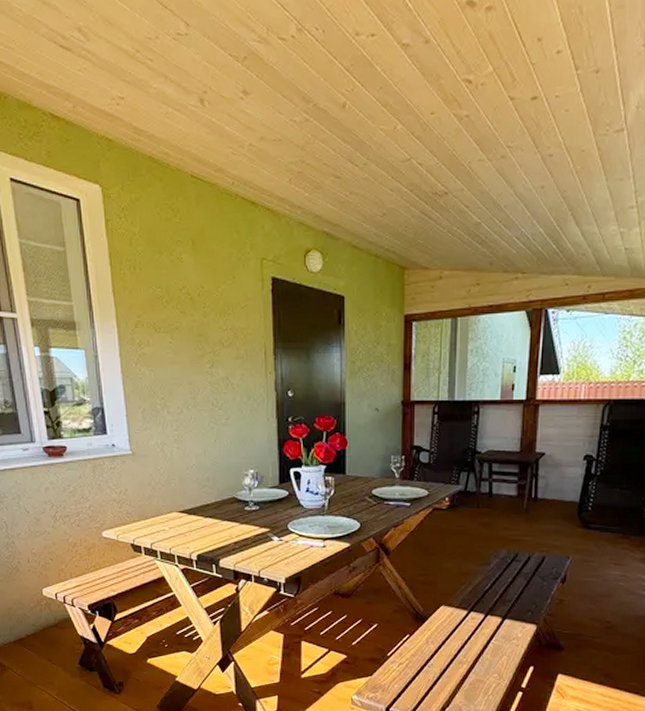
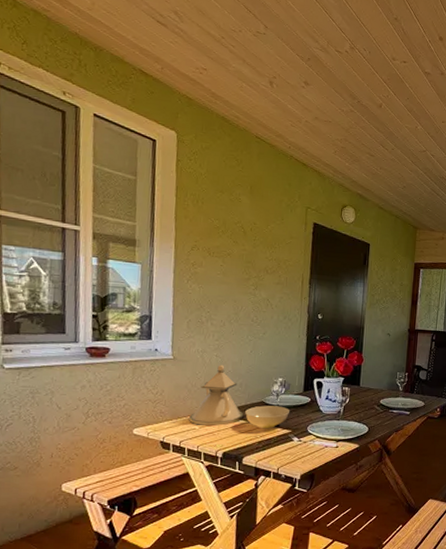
teapot: none [157,457,215,526] -> present [189,364,244,426]
bowl: none [215,501,265,528] -> present [244,405,289,429]

